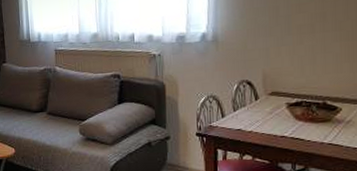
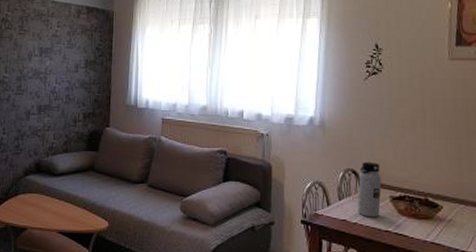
water bottle: none [253,72,277,125] -> present [358,162,382,218]

